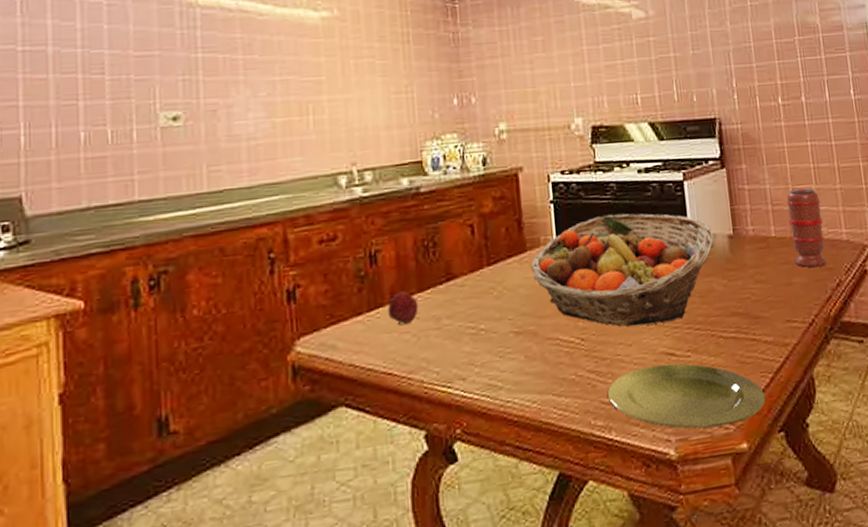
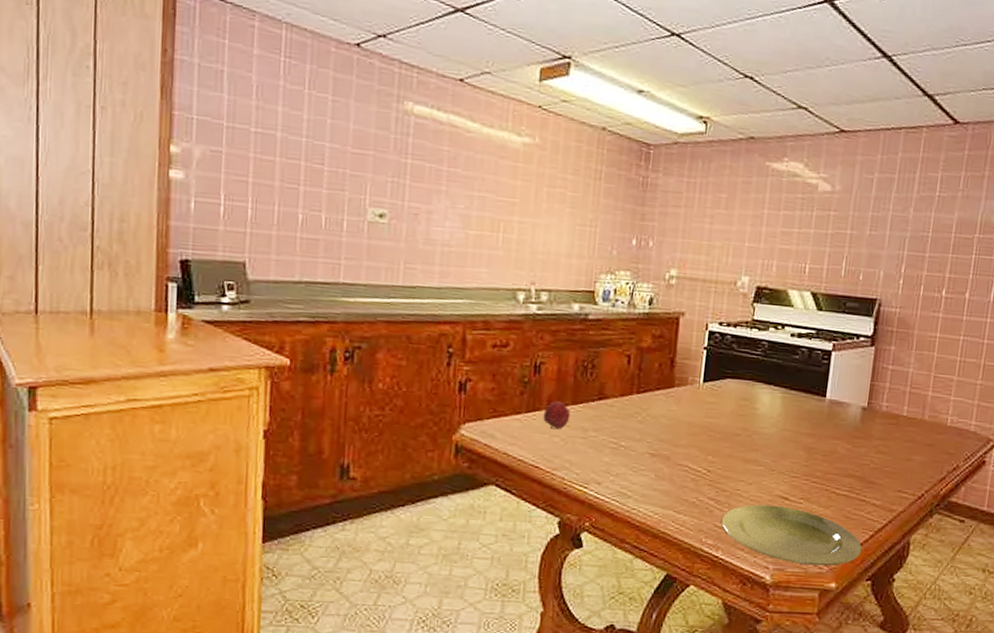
fruit basket: present [530,213,715,327] -> none [675,368,849,471]
spice grinder: present [786,188,827,268] -> none [918,377,959,450]

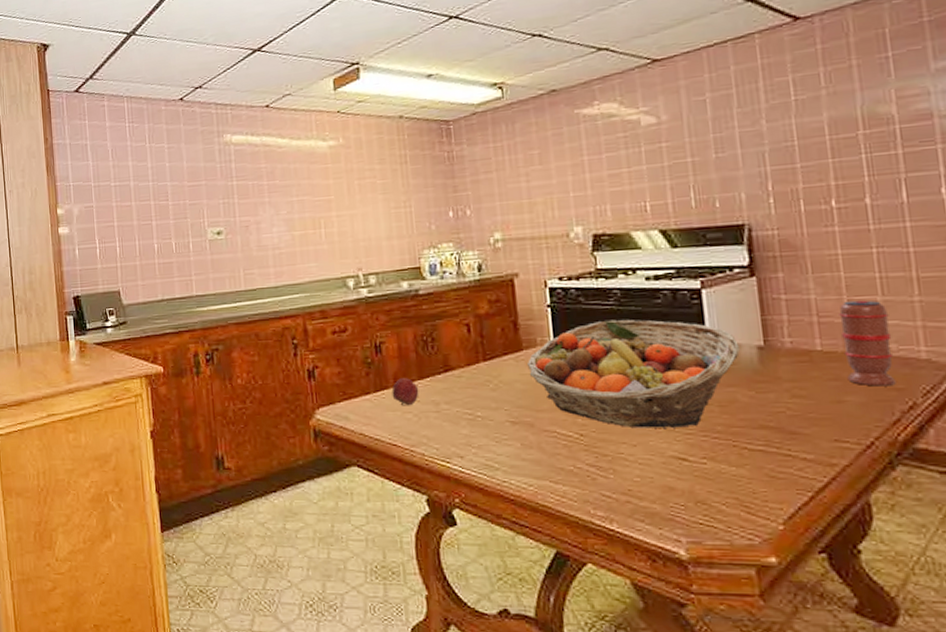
fruit basket: none [675,368,849,471] -> present [526,319,740,428]
plate: present [721,504,862,566] -> none [608,468,803,537]
spice grinder: none [918,377,959,450] -> present [839,300,896,387]

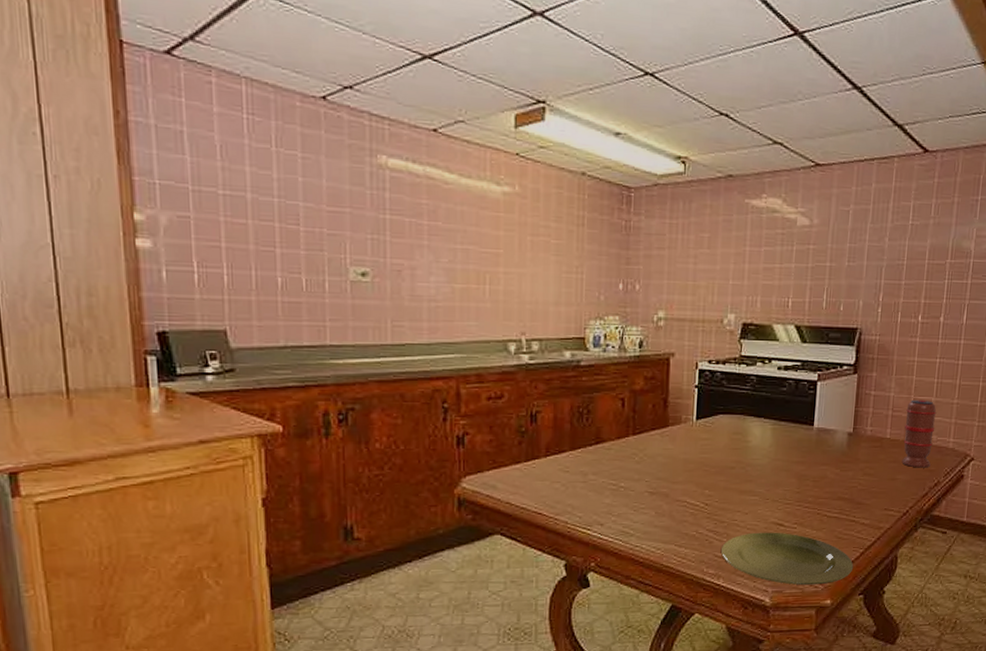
apple: present [391,378,419,405] -> none [542,448,569,475]
fruit basket: present [526,319,740,428] -> none [670,403,836,499]
plate: none [608,468,803,537] -> present [720,532,854,586]

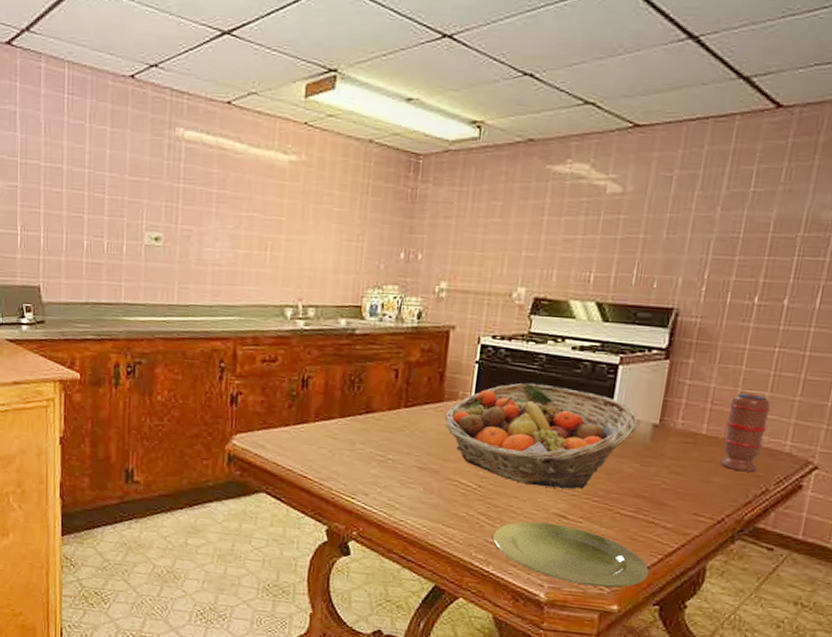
fruit basket: none [670,403,836,499] -> present [444,382,638,489]

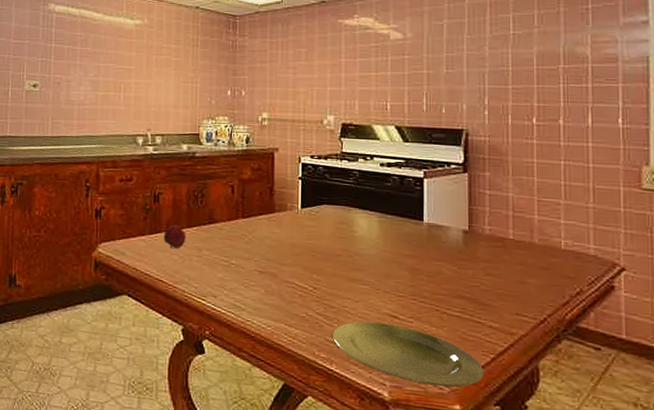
apple: none [311,414,338,441] -> present [163,225,186,248]
fruit basket: present [444,382,638,489] -> none [277,195,449,291]
spice grinder: present [719,393,771,473] -> none [530,201,569,274]

